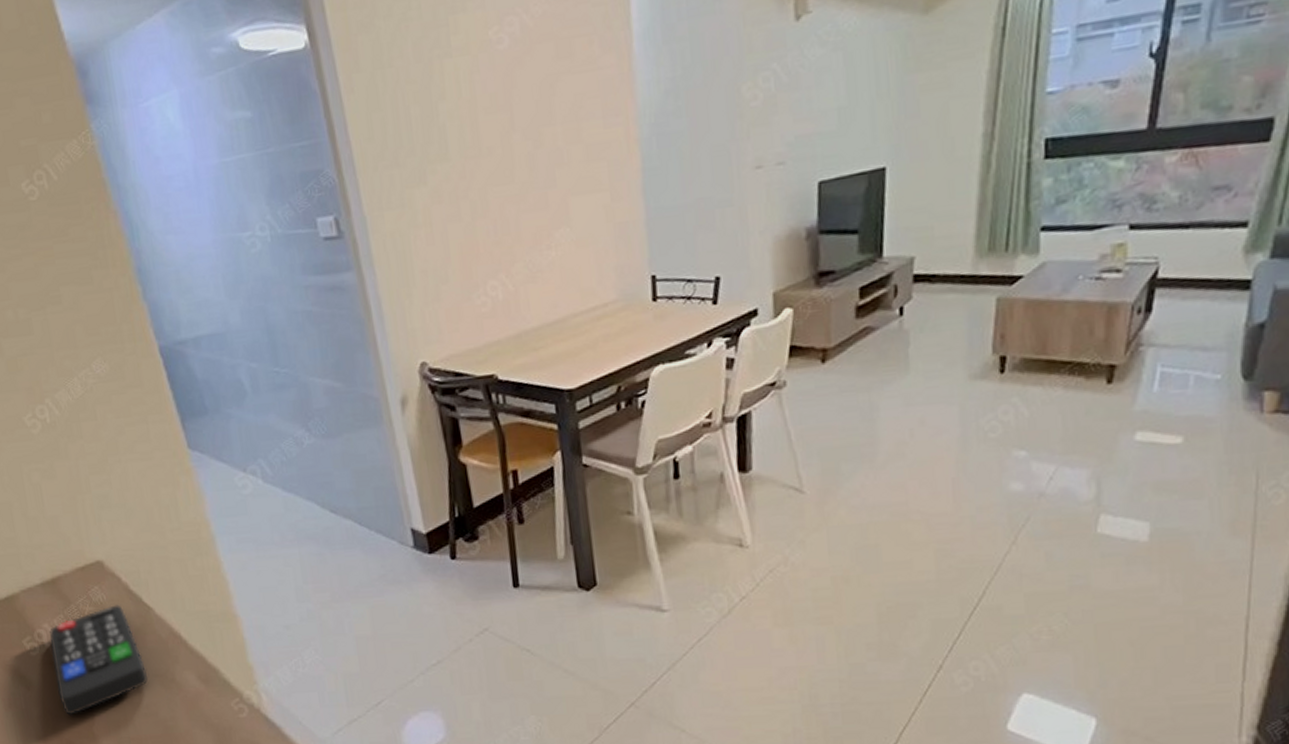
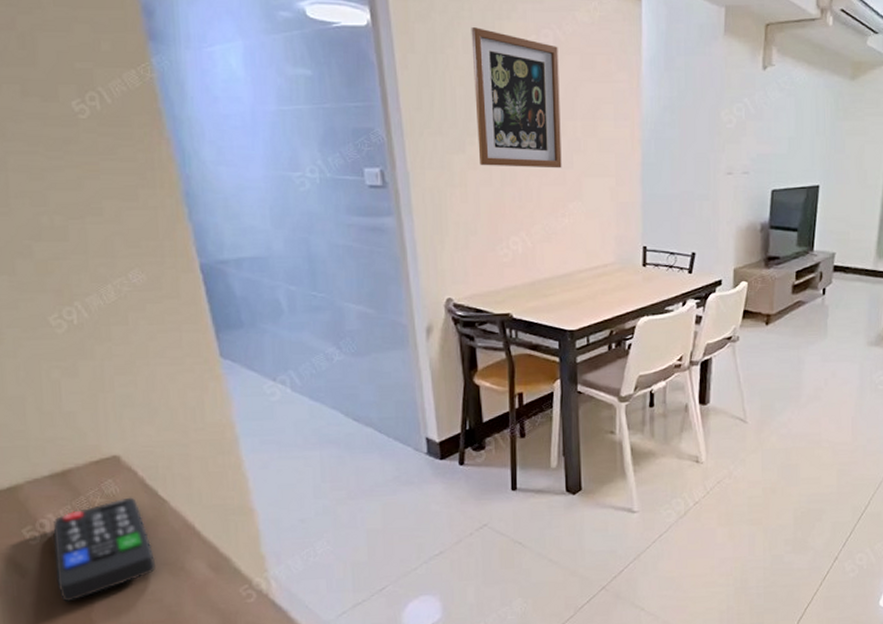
wall art: none [421,28,543,198] -> present [471,27,562,169]

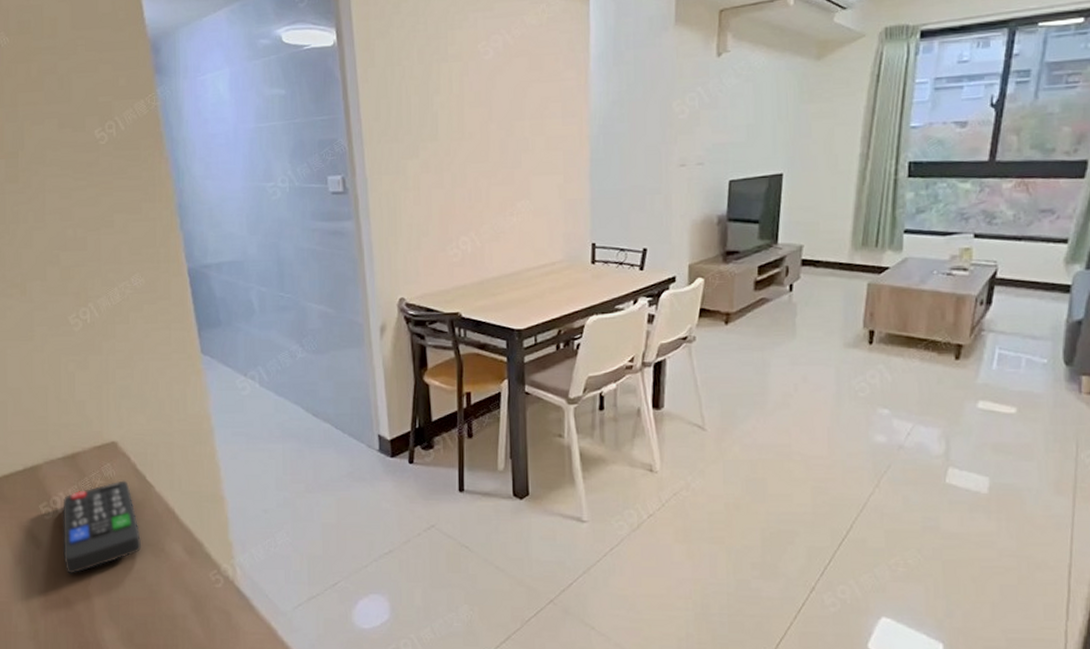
wall art: present [471,27,562,169] -> none [425,39,510,169]

